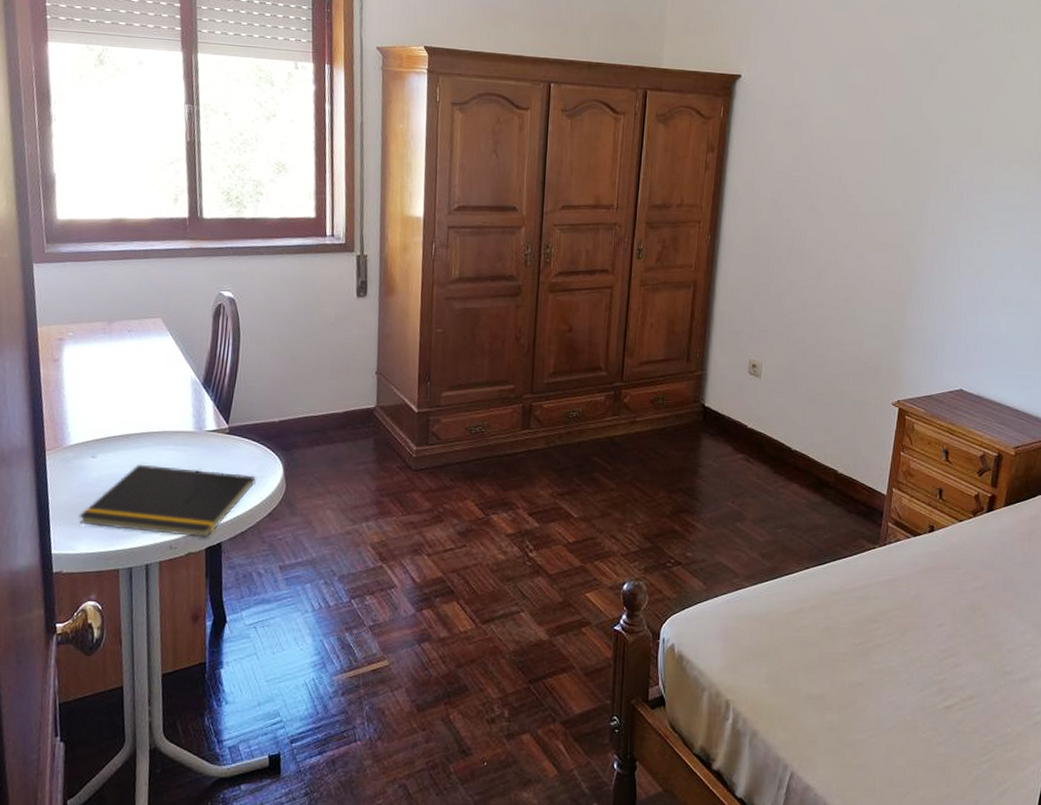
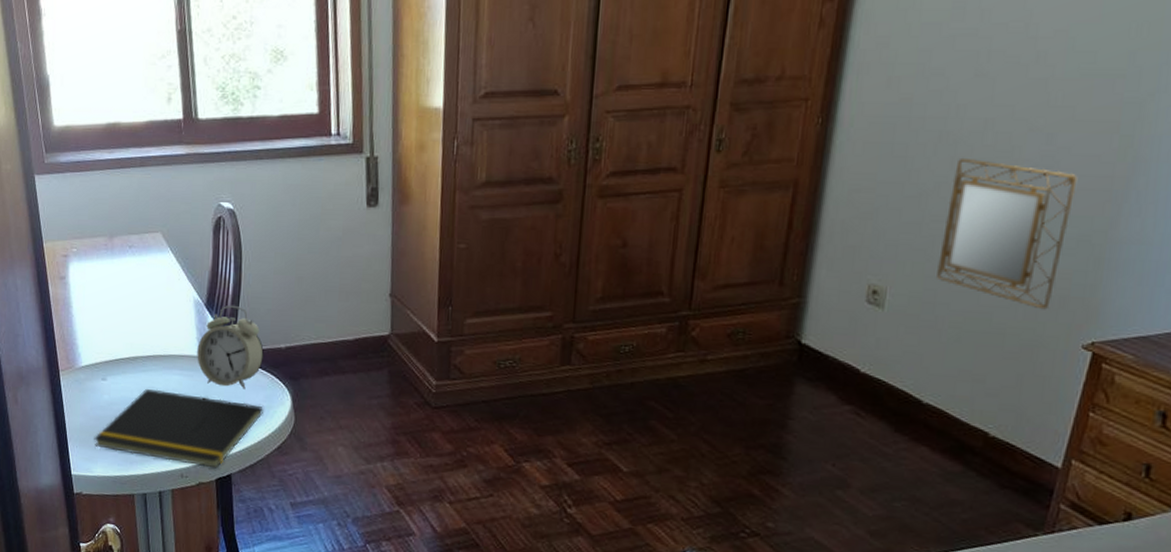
alarm clock: none [191,383,258,461] -> present [197,305,264,390]
home mirror: none [795,267,879,378] -> present [937,157,1078,310]

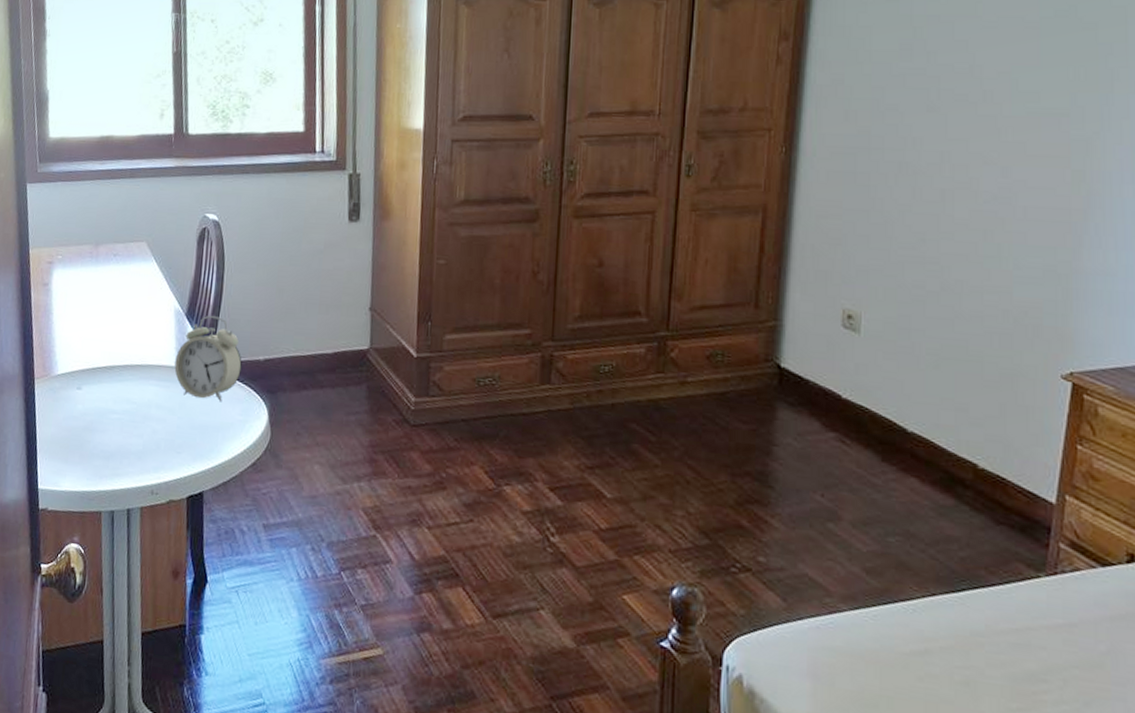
notepad: present [94,389,263,469] -> none [64,400,239,486]
home mirror: present [937,157,1078,310] -> none [910,187,1036,339]

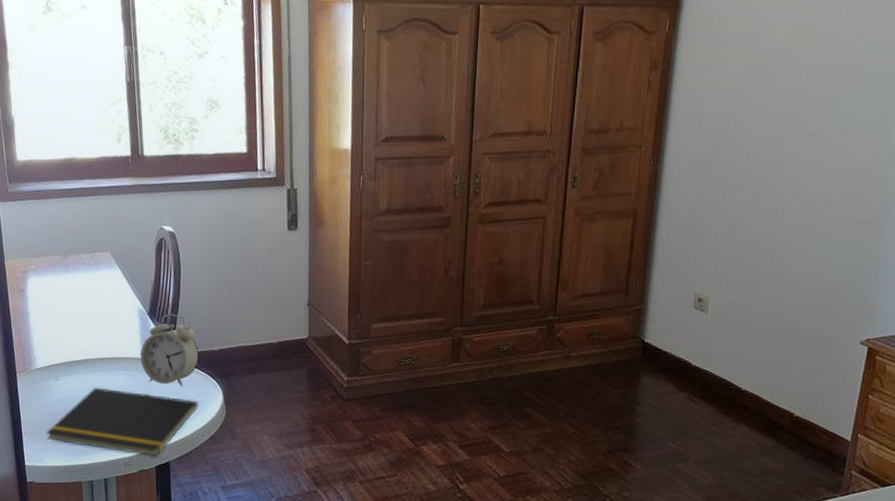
notepad: none [64,400,239,486] -> present [46,387,198,457]

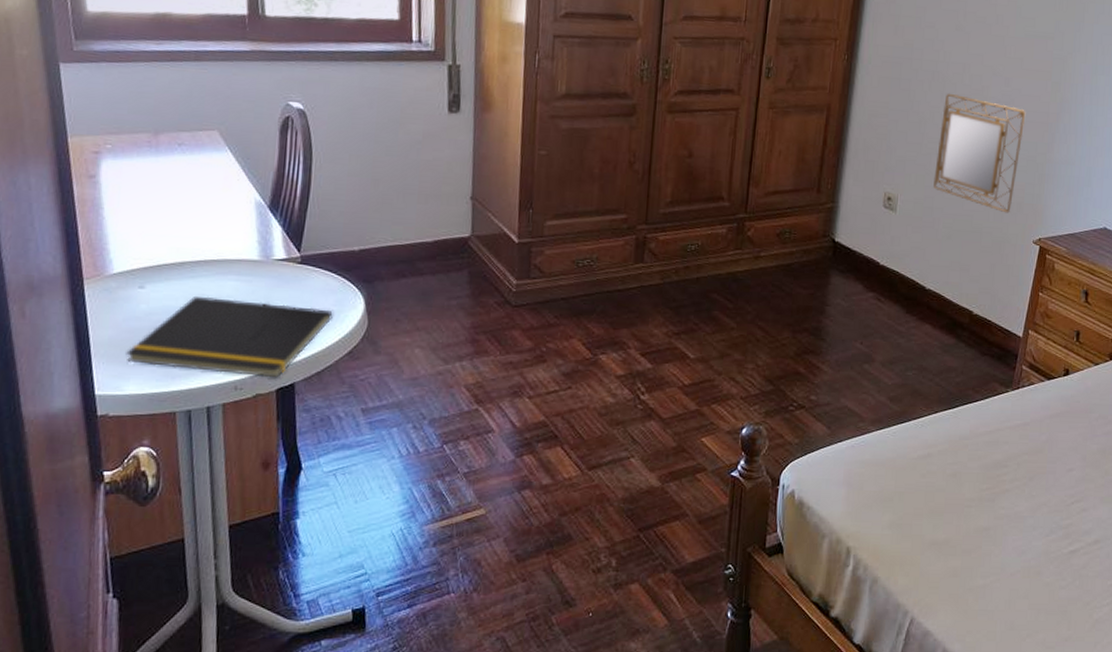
alarm clock: present [140,313,199,387] -> none [257,207,335,294]
home mirror: none [747,193,848,314] -> present [933,93,1026,214]

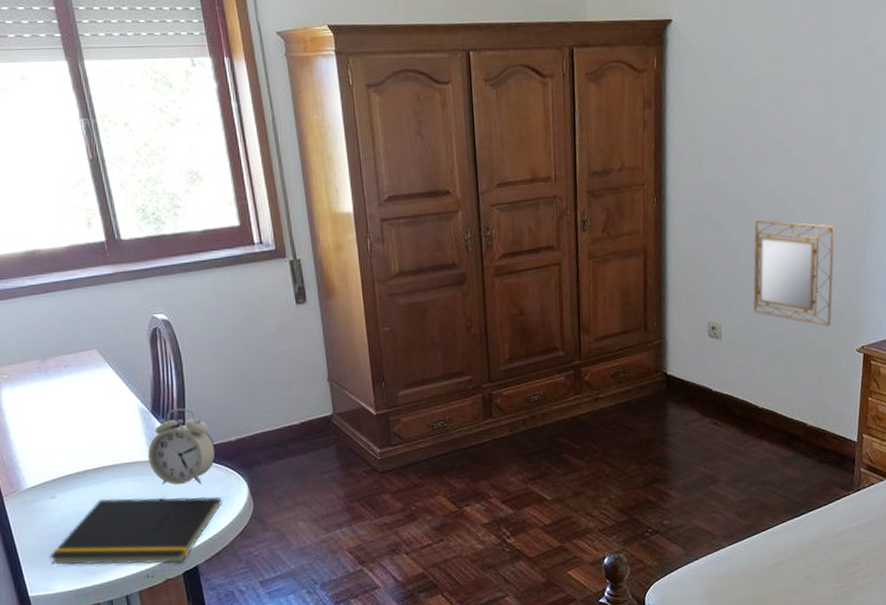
alarm clock: none [257,207,335,294] -> present [148,408,216,485]

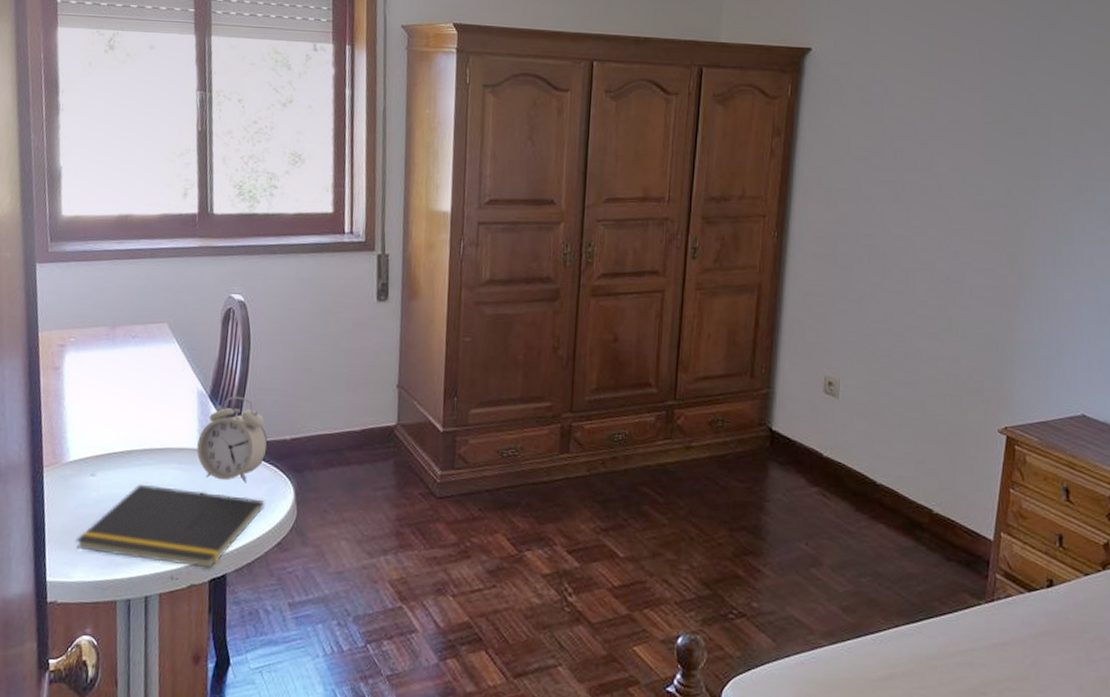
home mirror: present [753,220,835,327] -> none [879,268,980,399]

